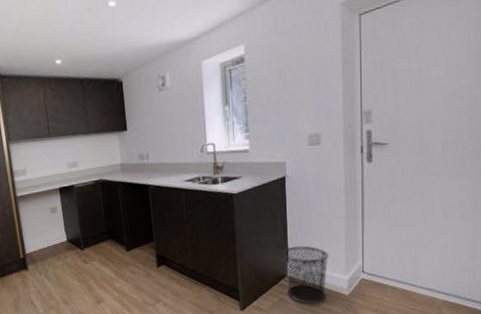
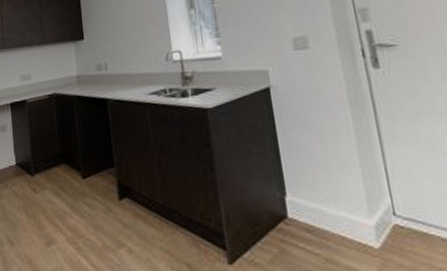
waste bin: present [282,246,329,304] -> none [276,176,347,259]

